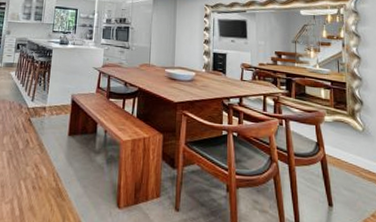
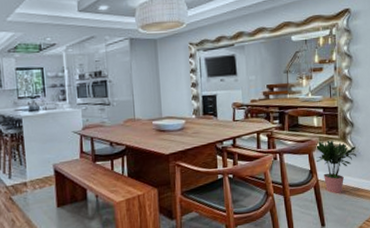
potted plant: none [322,112,368,174] -> present [315,140,357,194]

